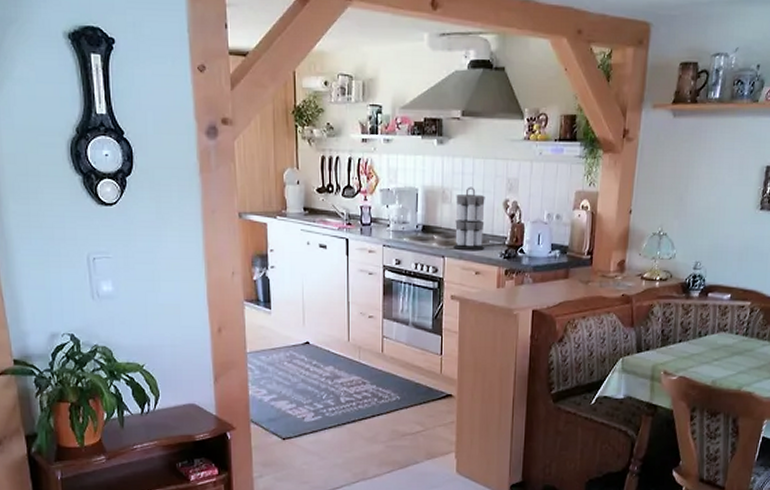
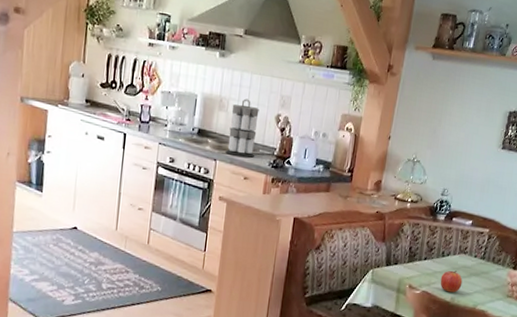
fruit: none [698,351,724,375] -> present [440,270,463,293]

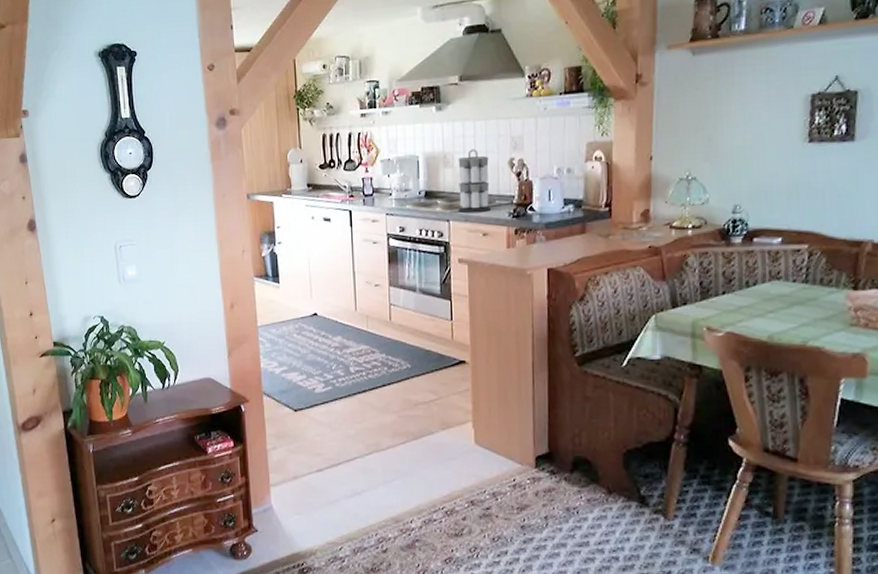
fruit: present [440,270,463,293] -> none [749,302,781,330]

